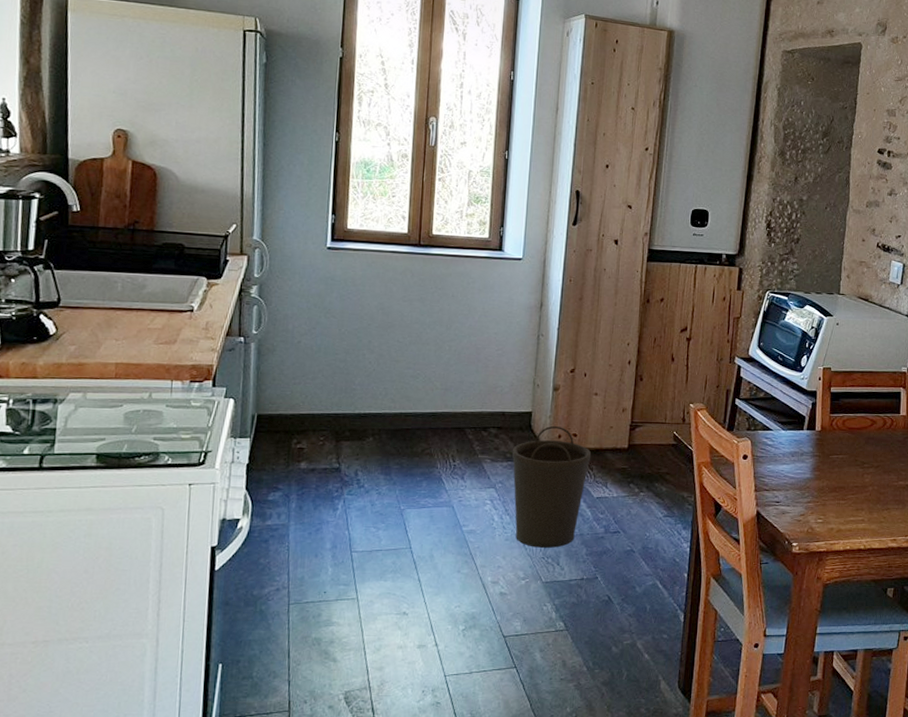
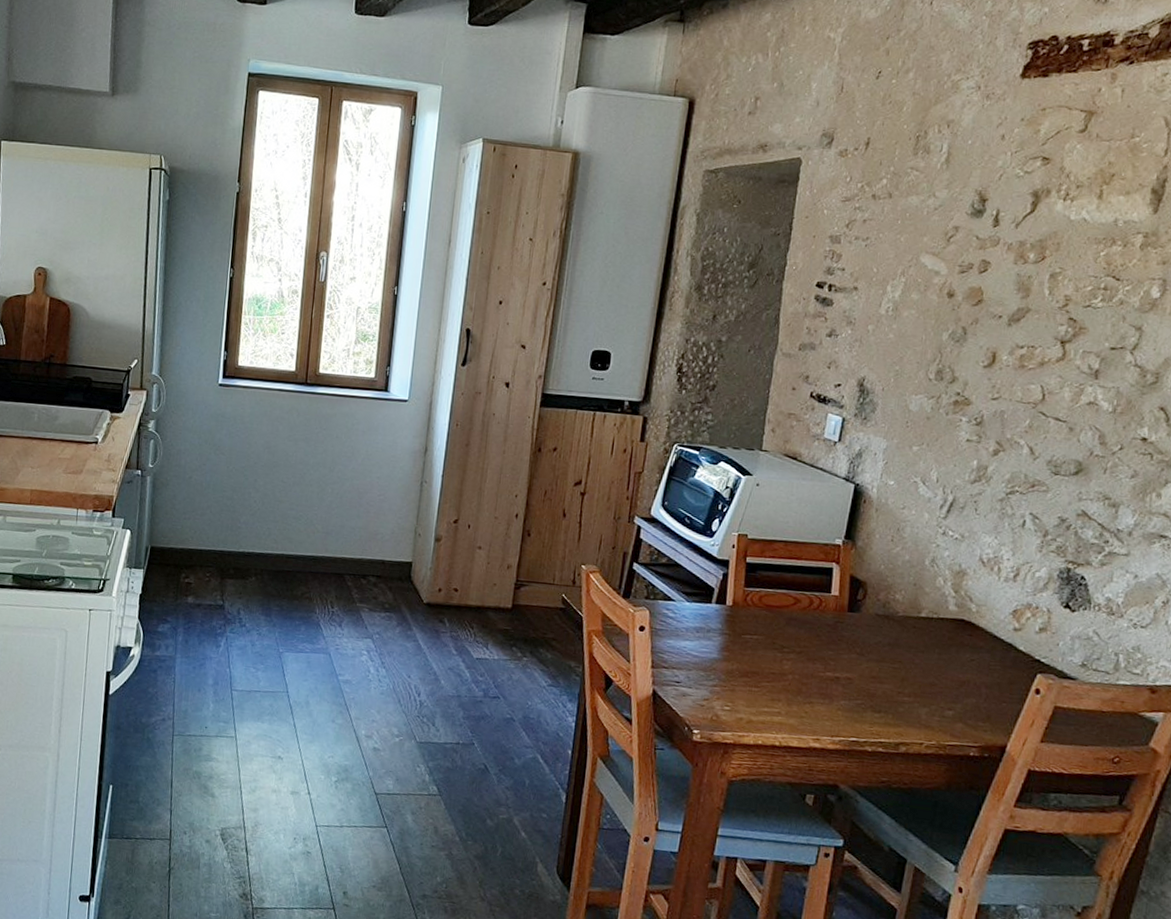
basket: present [512,425,592,548] -> none [390,578,473,707]

